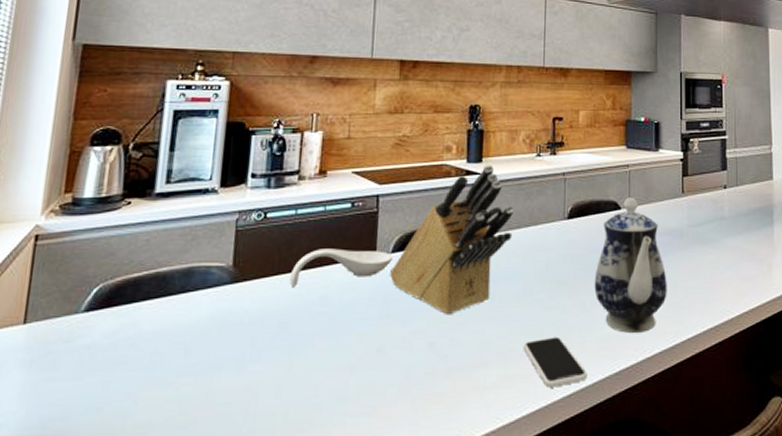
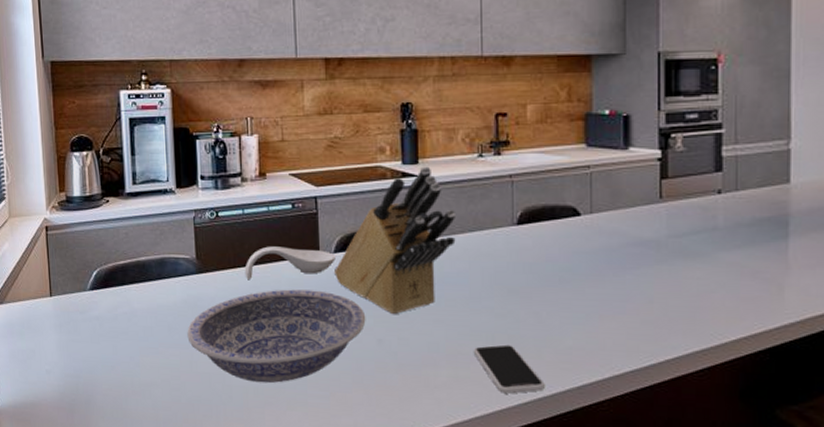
bowl: none [208,294,419,407] -> present [187,289,366,383]
teapot: present [594,197,667,333] -> none [550,202,640,349]

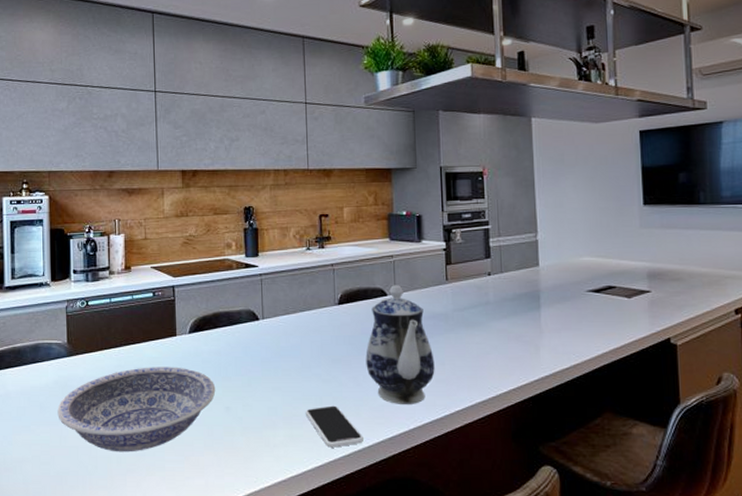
spoon rest: present [244,246,336,279] -> none [111,330,190,360]
knife block: present [334,166,456,314] -> none [189,258,290,384]
teapot: none [550,202,640,349] -> present [366,285,435,404]

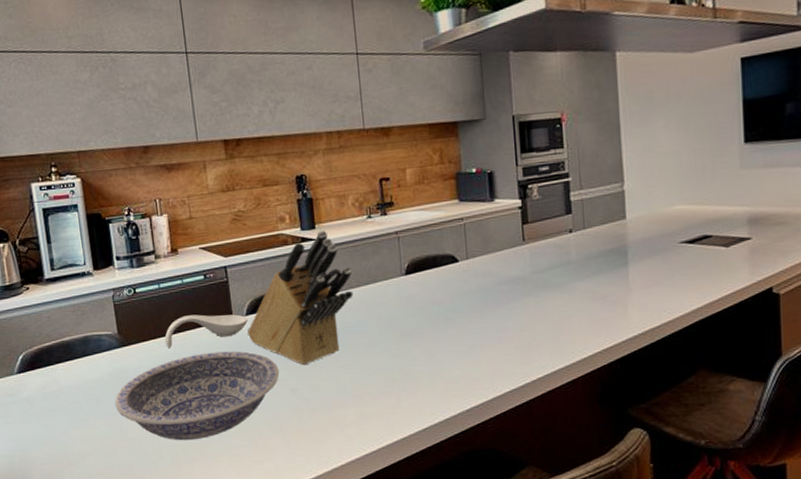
spoon rest: none [111,330,190,360] -> present [164,314,248,348]
knife block: none [189,258,290,384] -> present [247,230,354,365]
smartphone: present [305,405,363,448] -> none [376,380,440,423]
teapot: present [366,285,435,404] -> none [438,249,514,375]

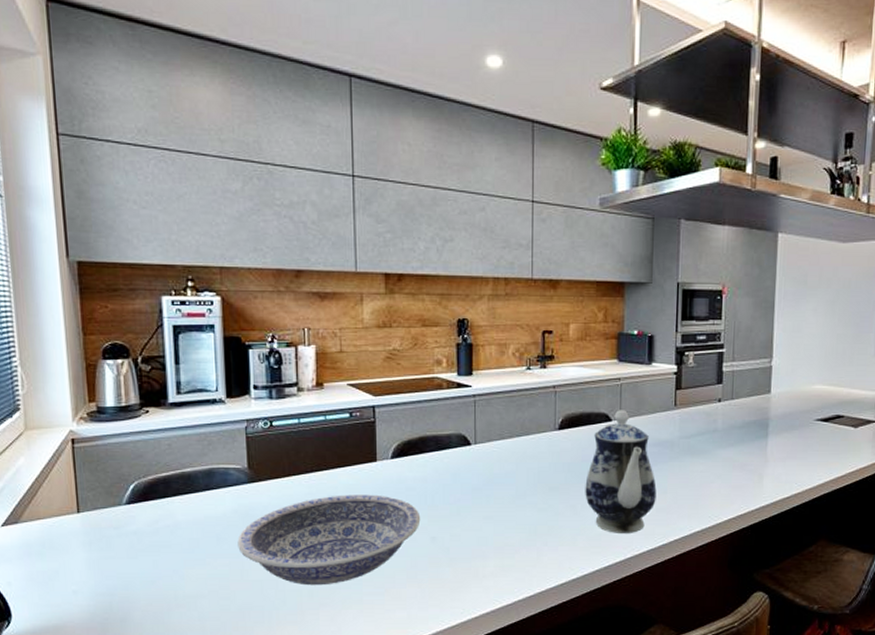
spoon rest: present [164,314,248,348] -> none [300,454,392,487]
knife block: present [247,230,354,365] -> none [391,378,505,513]
teapot: none [438,249,514,375] -> present [585,410,657,533]

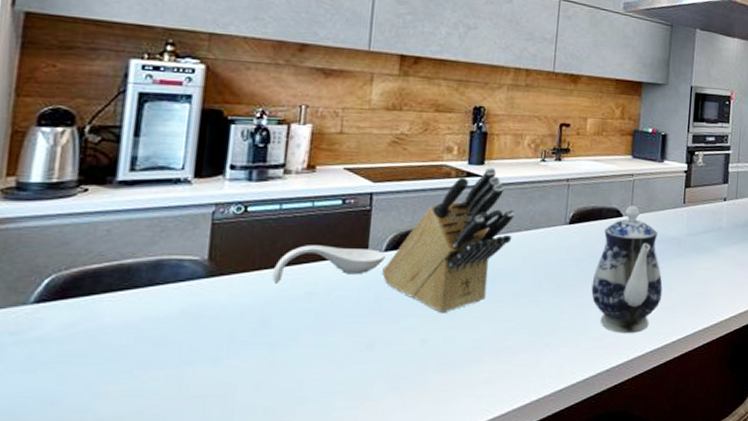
bowl: present [237,494,421,586] -> none [179,292,412,401]
spoon rest: none [300,454,392,487] -> present [272,245,386,282]
knife block: none [391,378,505,513] -> present [382,167,514,312]

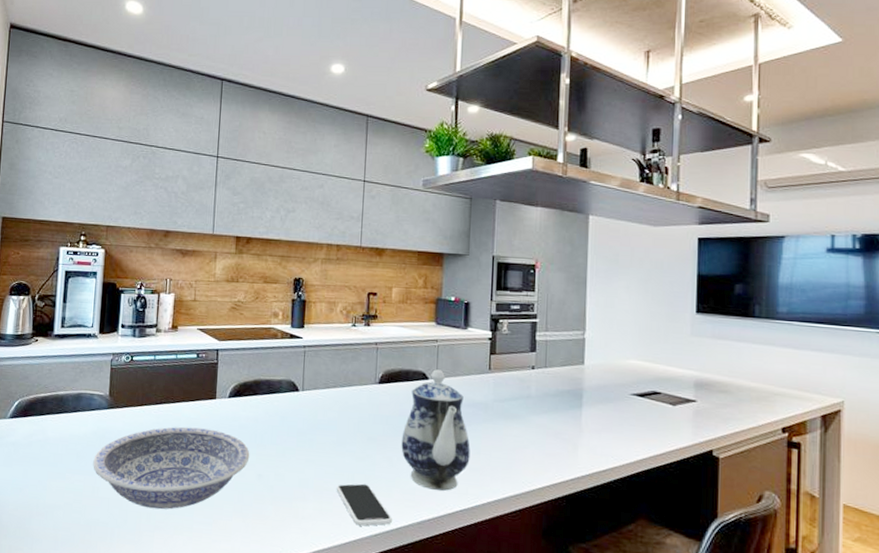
bowl: none [179,292,412,401] -> present [93,426,250,510]
spoon rest: present [272,245,386,282] -> none [150,388,229,416]
knife block: present [382,167,514,312] -> none [227,330,330,453]
smartphone: none [517,336,579,383] -> present [336,483,392,526]

